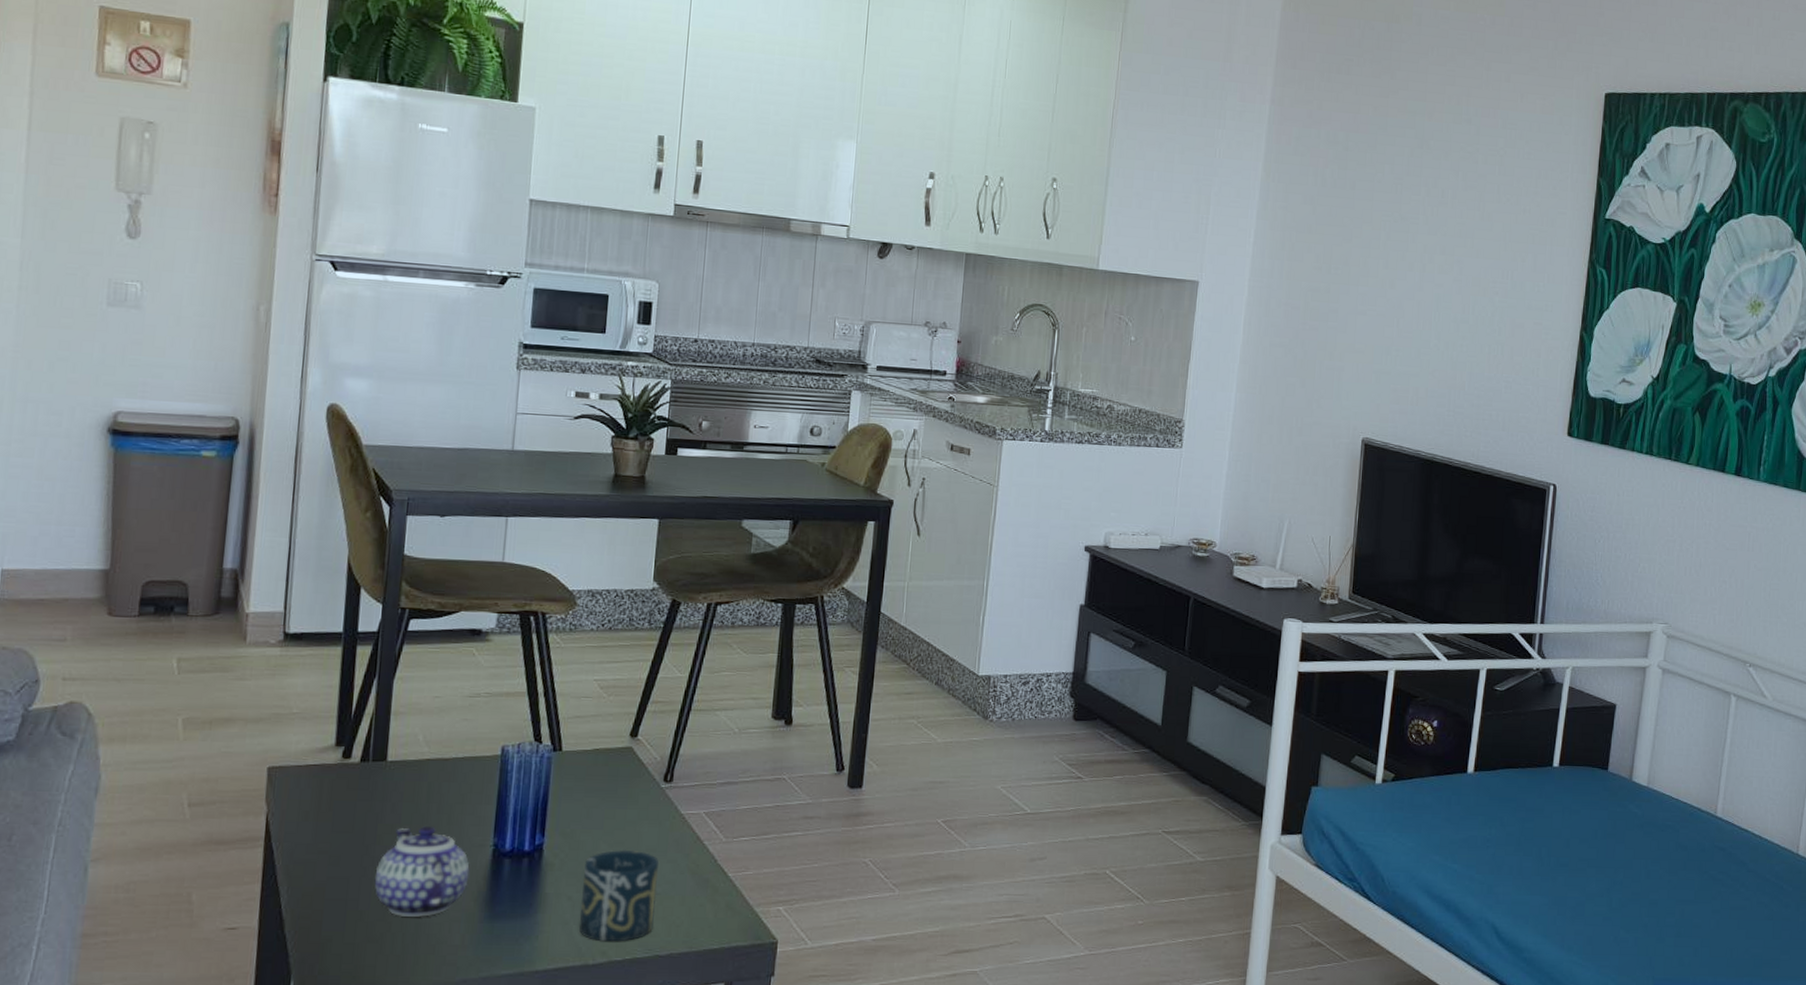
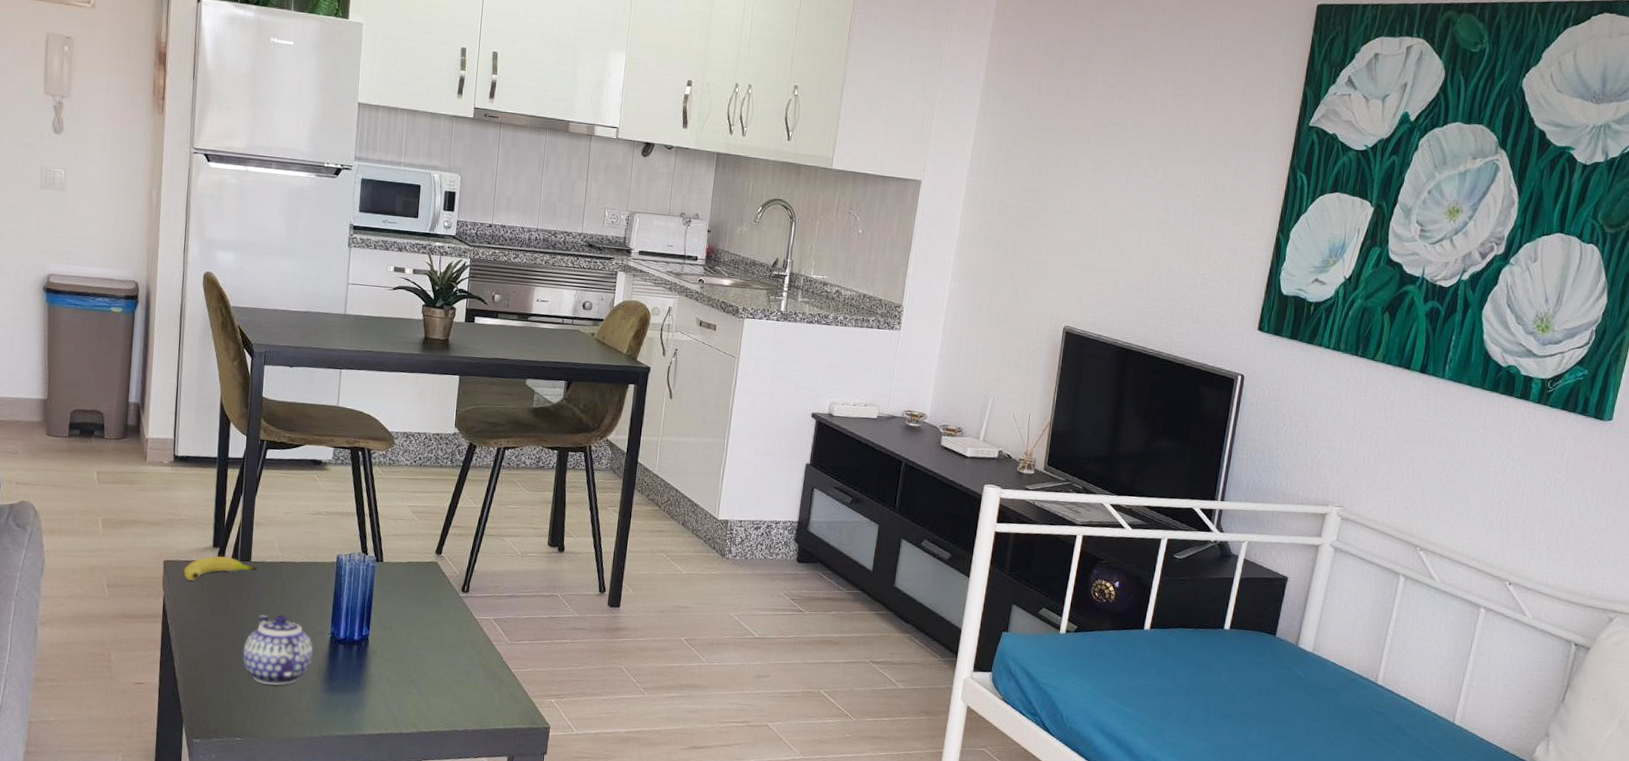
fruit: none [295,757,396,790] -> present [184,556,258,580]
cup: present [579,849,659,942] -> none [396,644,457,718]

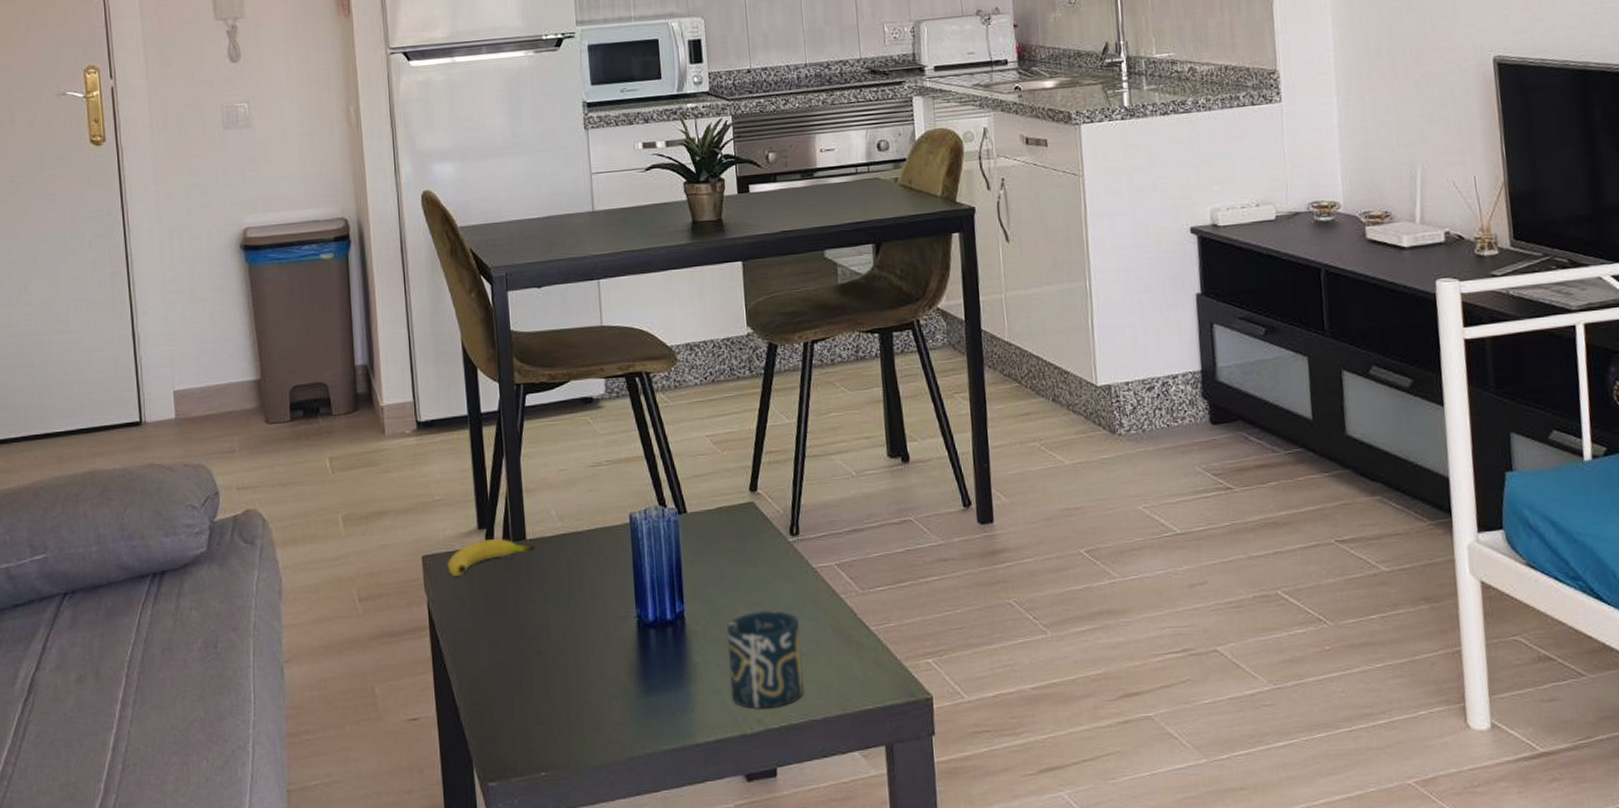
teapot: present [242,615,313,686] -> none [532,602,620,697]
cup: none [396,644,457,718] -> present [727,610,804,709]

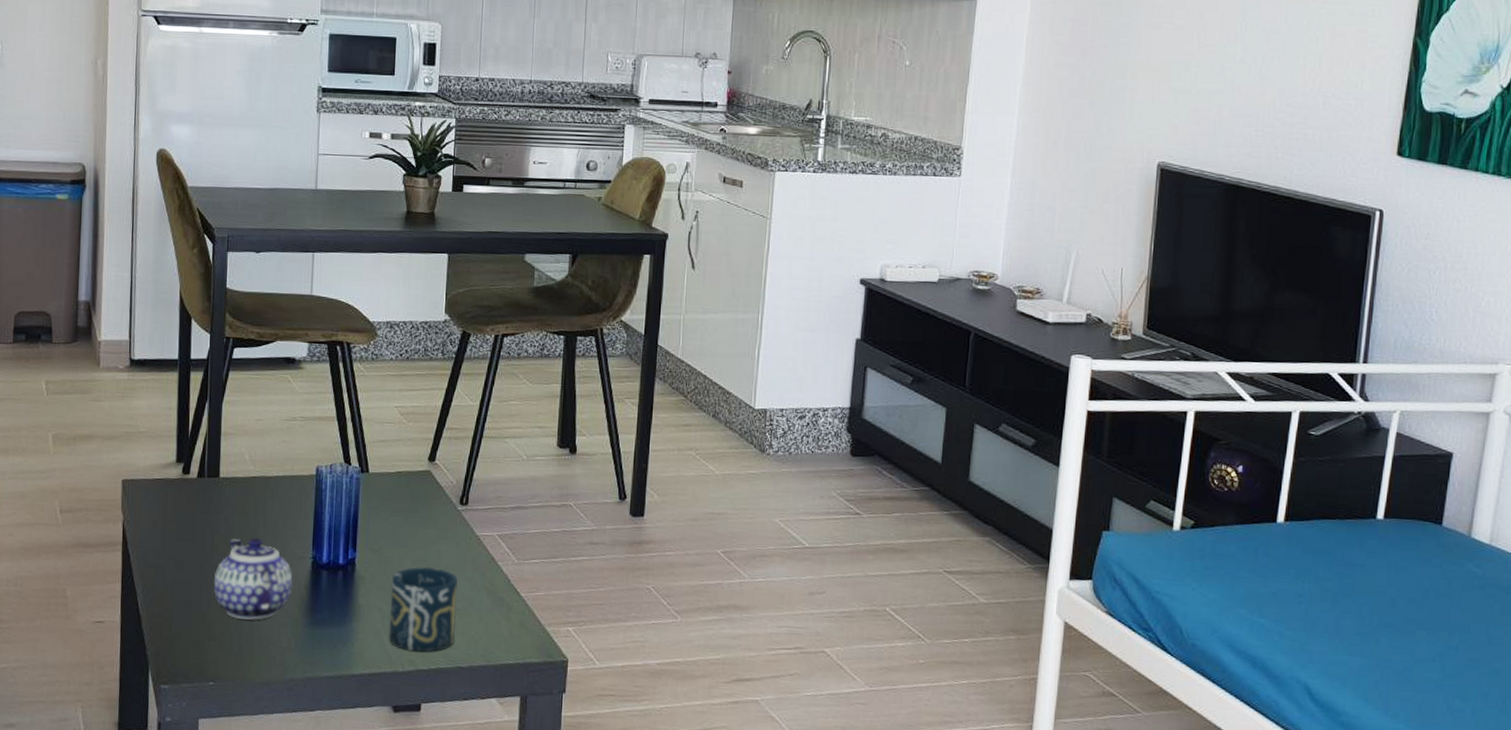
fruit: present [447,539,536,576] -> none [144,472,227,502]
teapot: none [532,602,620,697] -> present [213,538,293,620]

